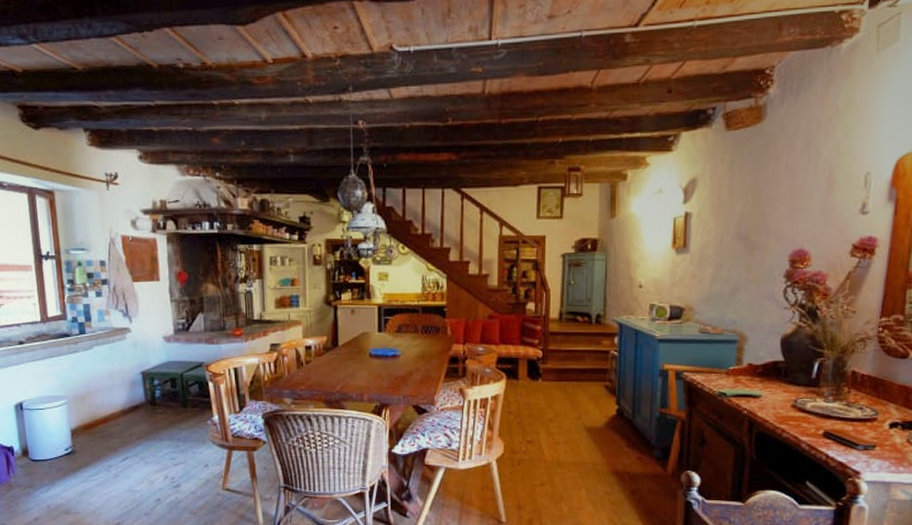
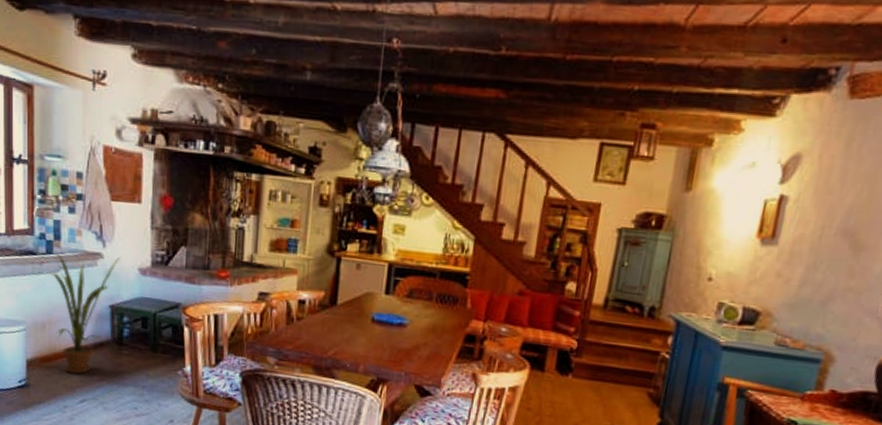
house plant: none [81,329,146,437] -> present [46,250,121,375]

